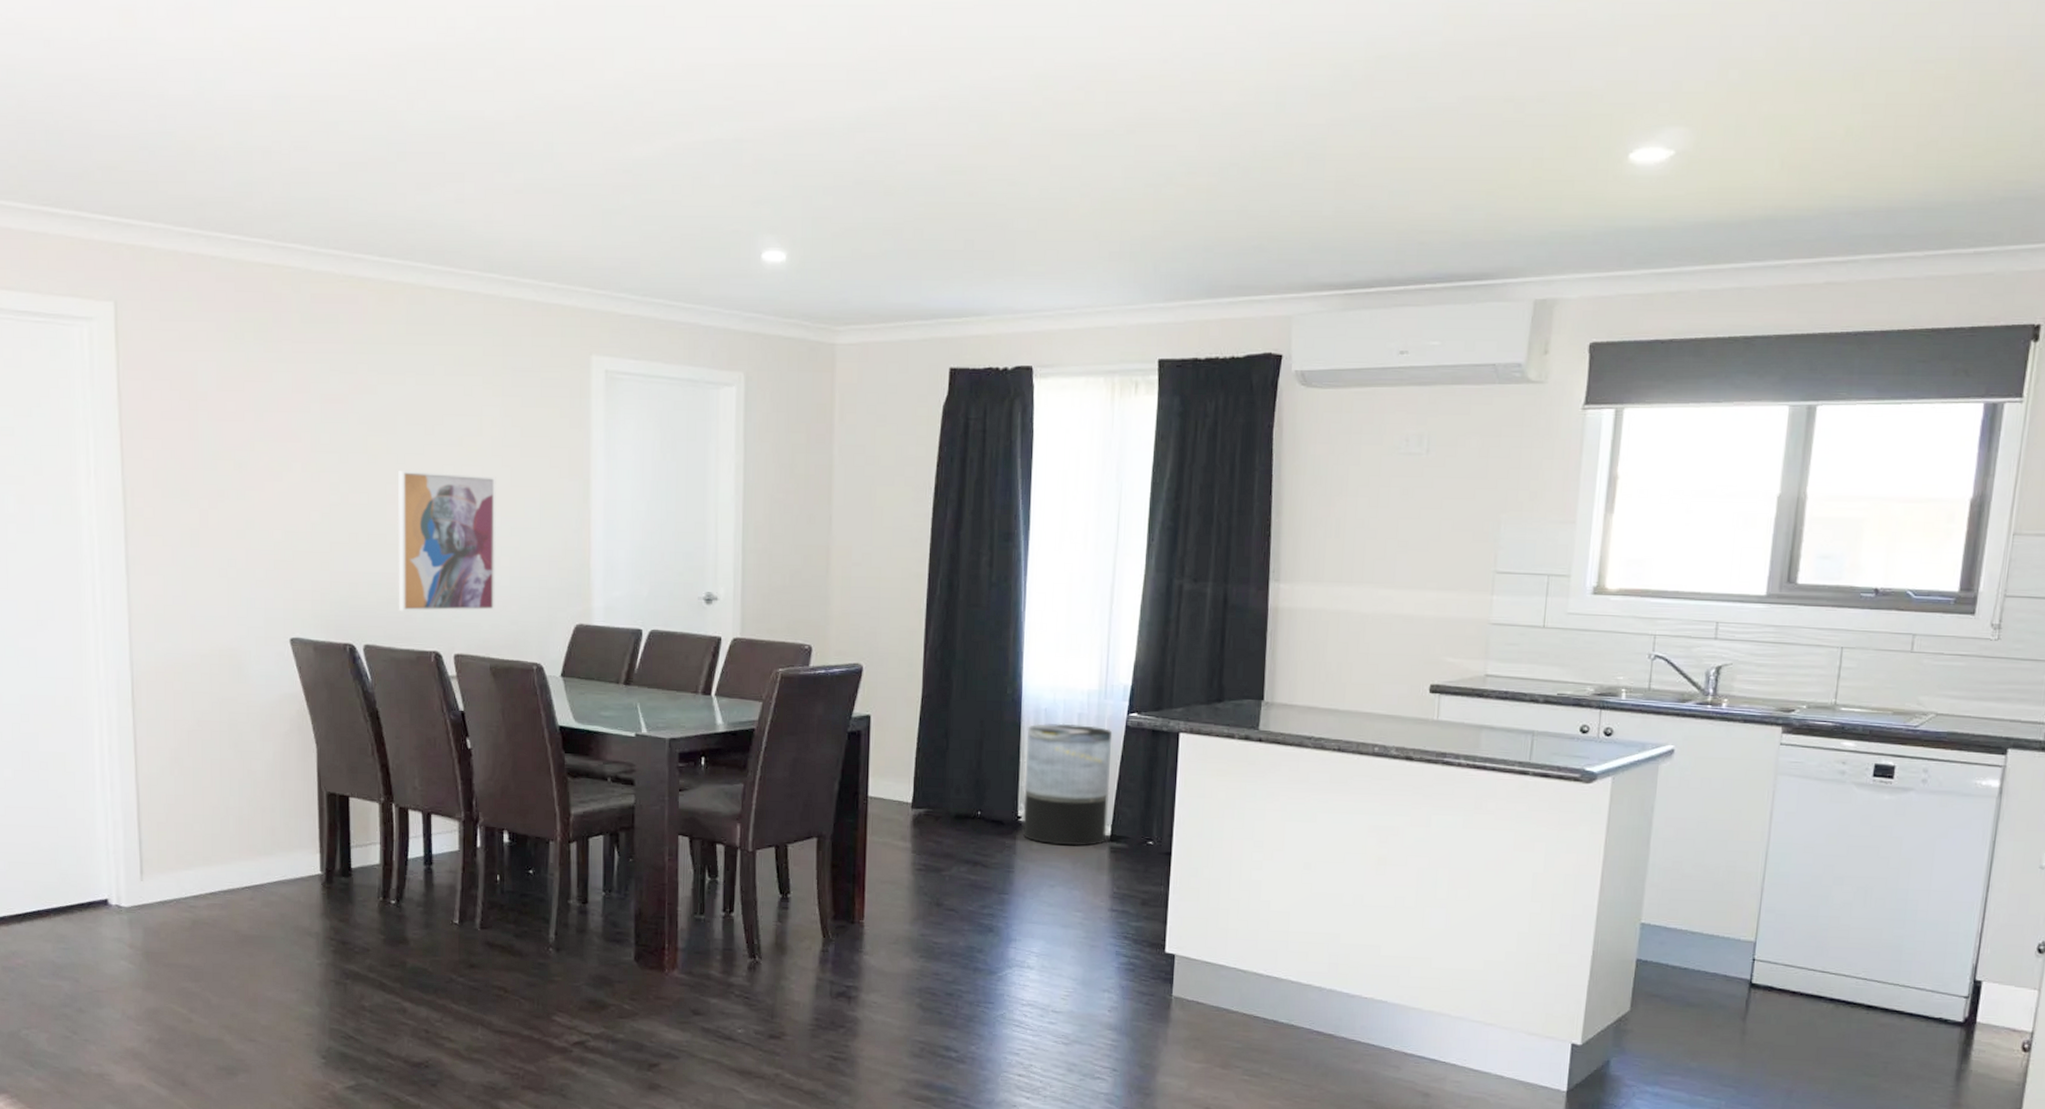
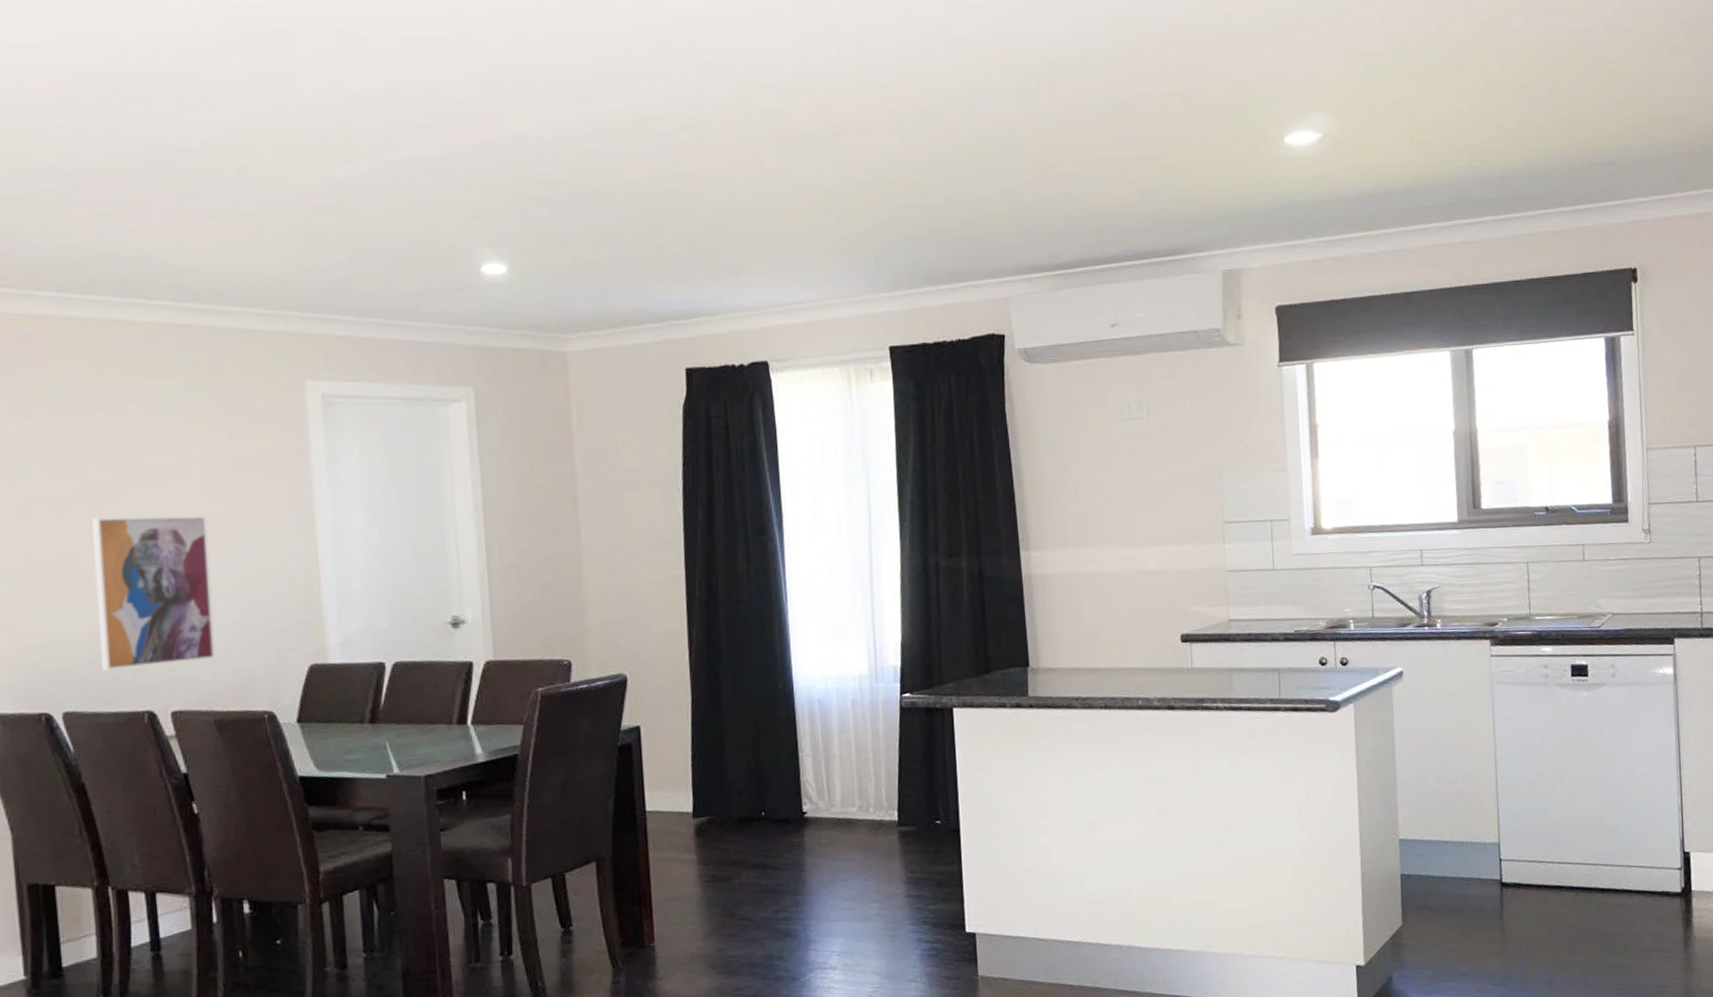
trash can: present [1022,723,1113,846] -> none [802,710,894,838]

